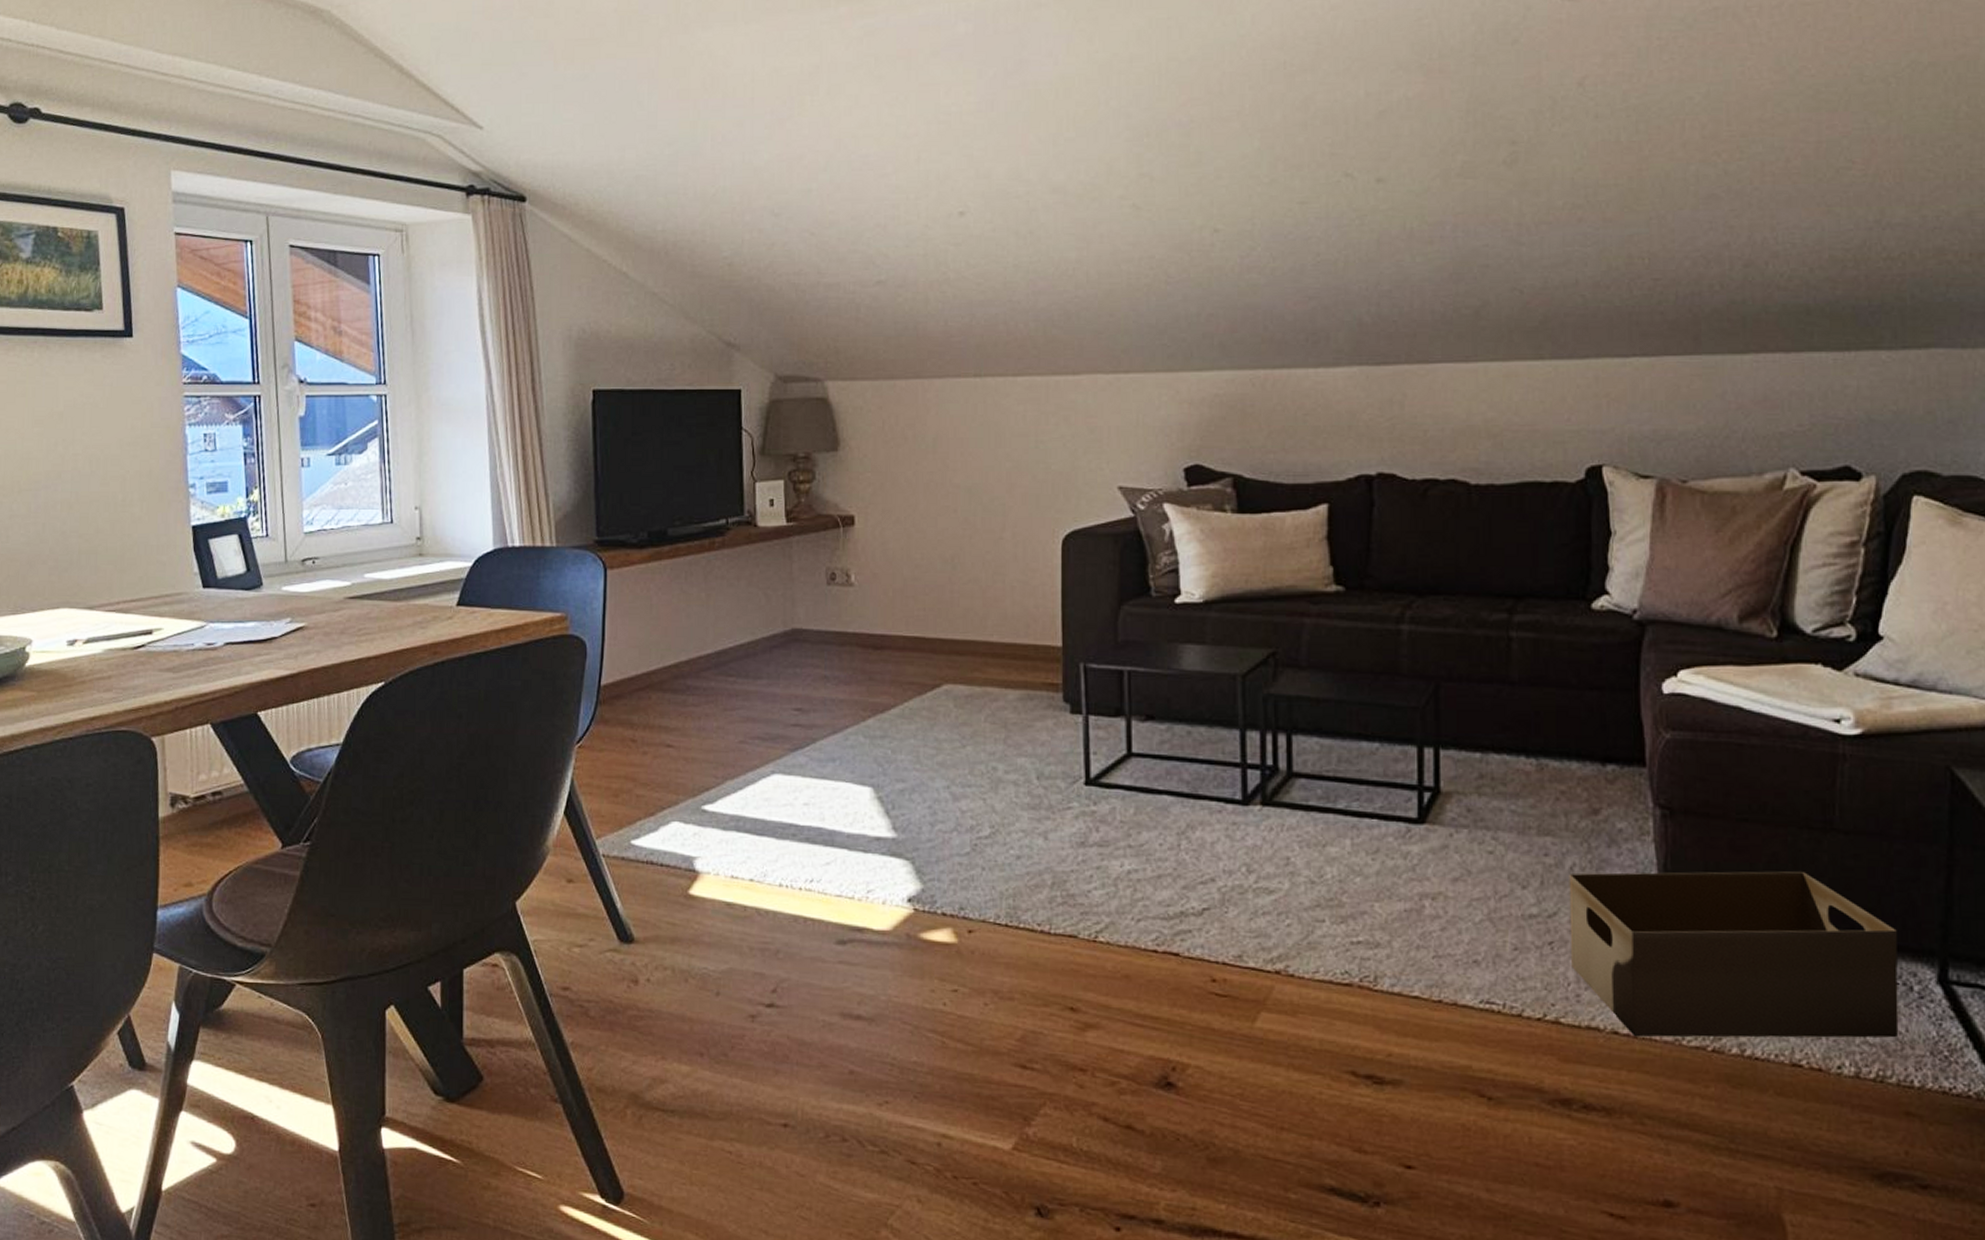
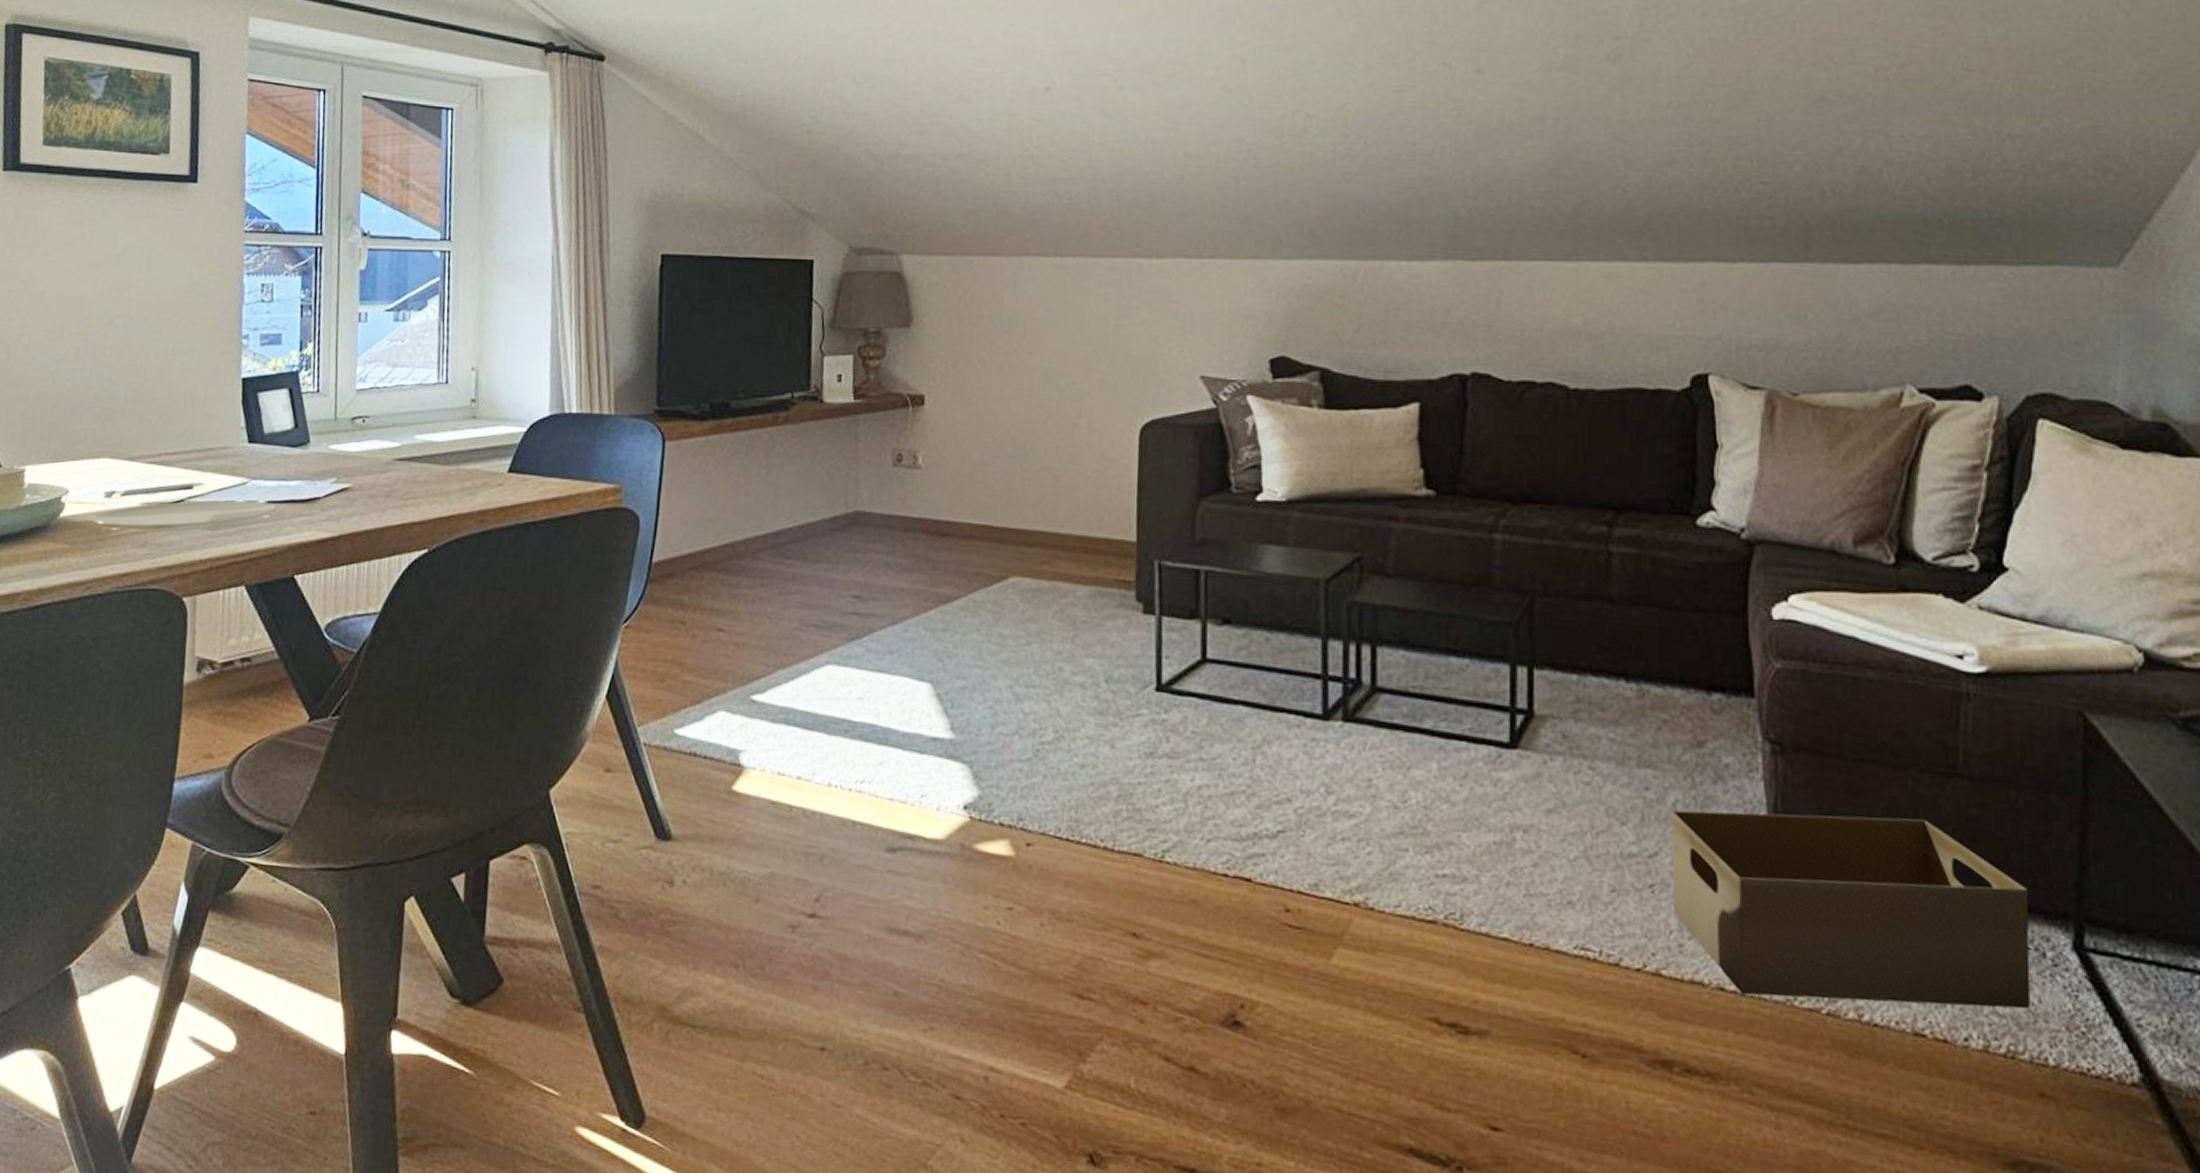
plate: none [56,643,236,677] -> present [91,500,277,533]

